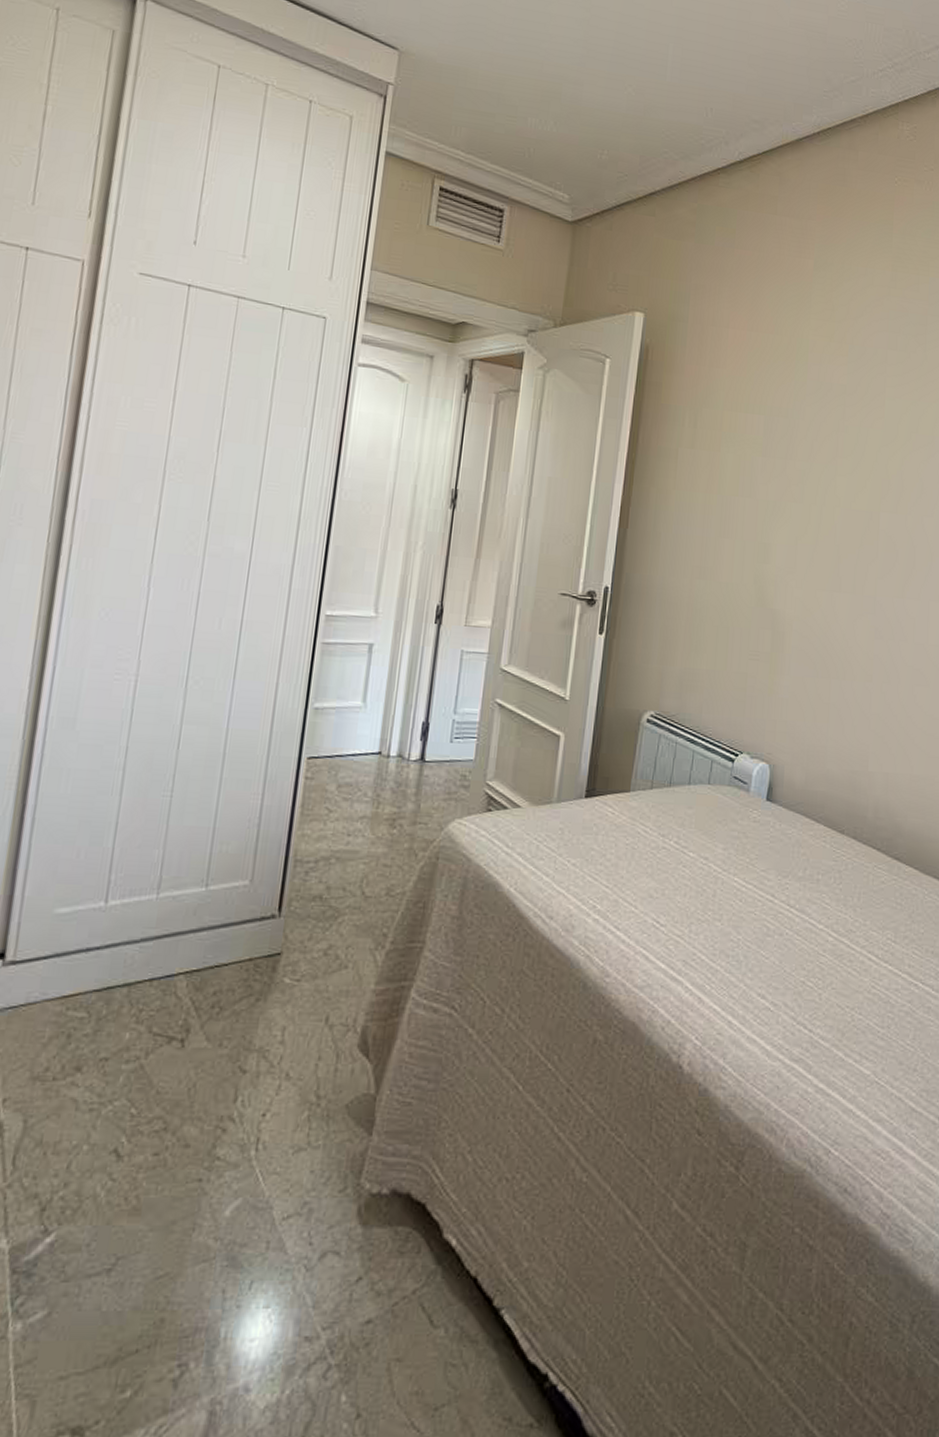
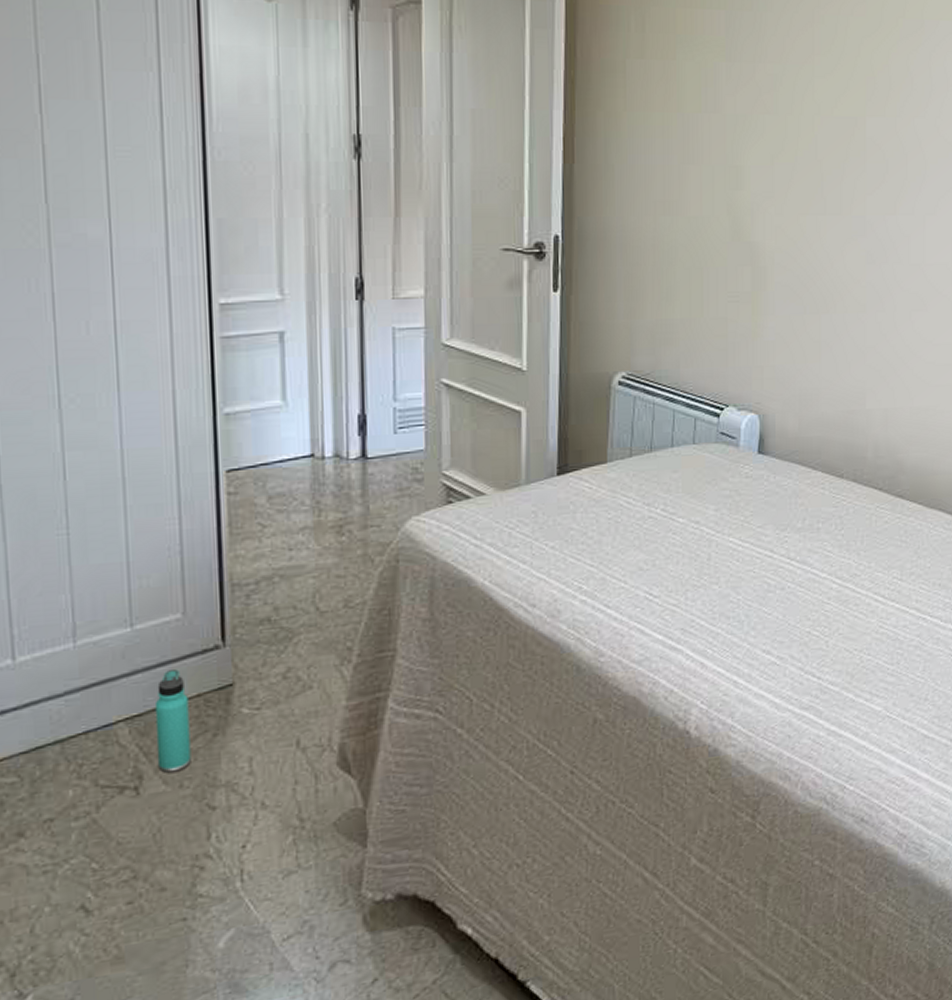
thermos bottle: none [204,932,242,1030] -> present [154,669,191,773]

